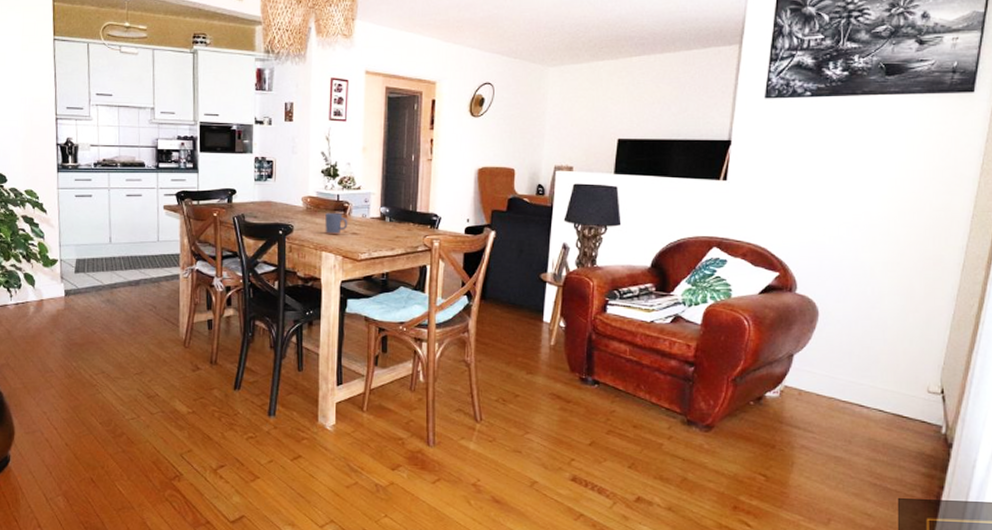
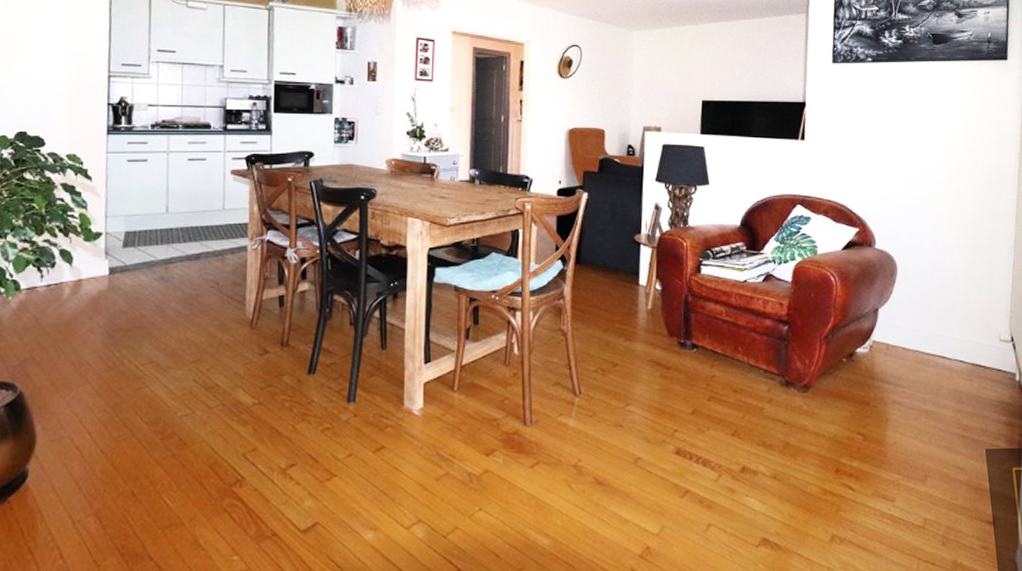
mug: present [325,212,348,235] -> none [411,175,436,199]

